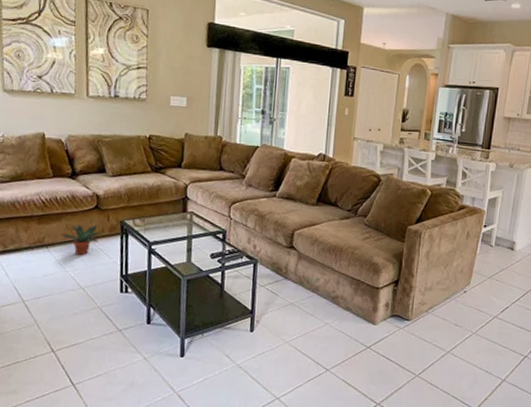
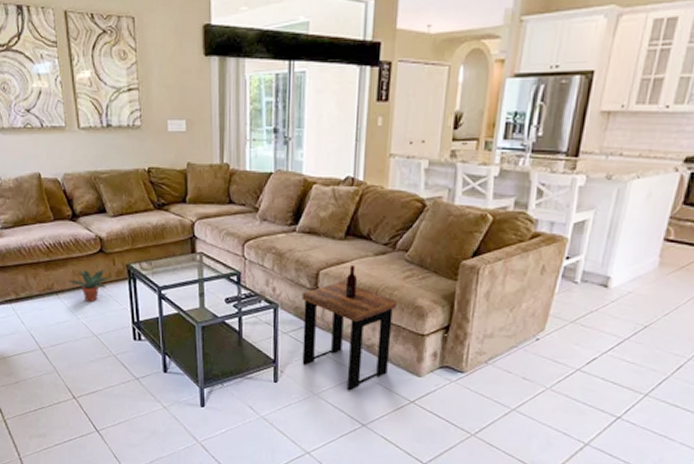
side table: none [276,226,357,339] -> present [302,264,397,391]

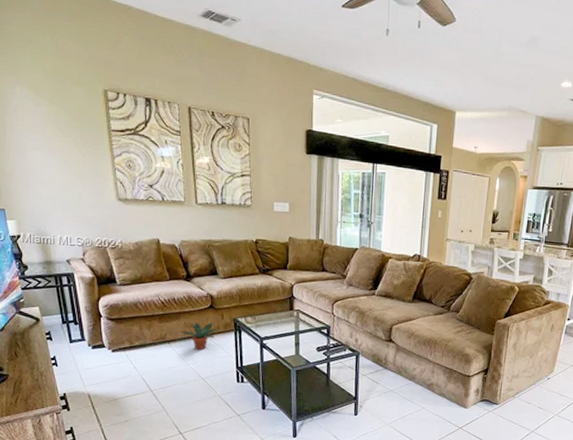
side table: present [302,264,397,391] -> none [377,321,450,421]

